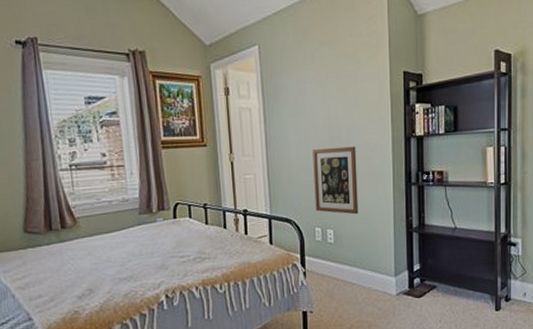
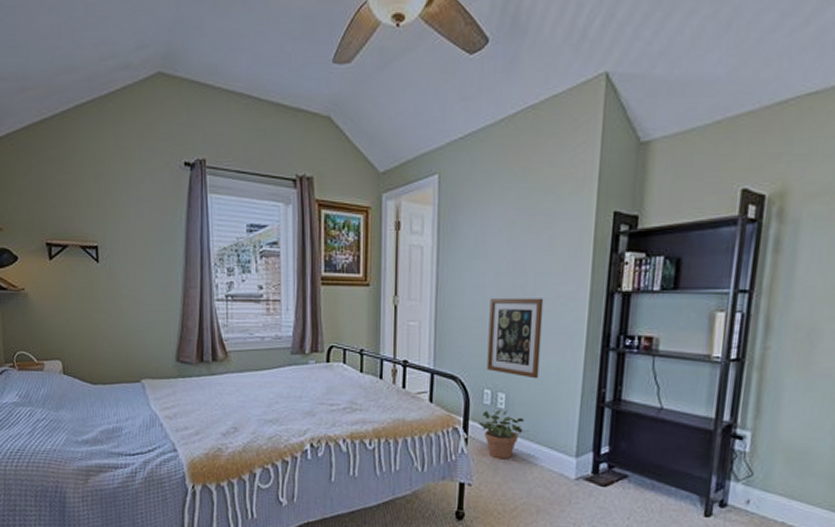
potted plant: none [313,244,355,286] -> present [478,410,529,460]

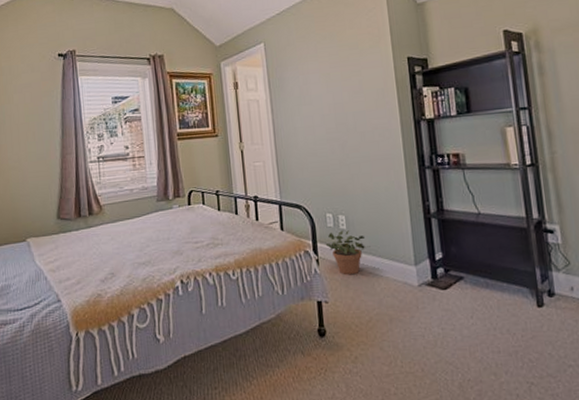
wall art: present [486,297,544,379] -> none [320,131,371,200]

